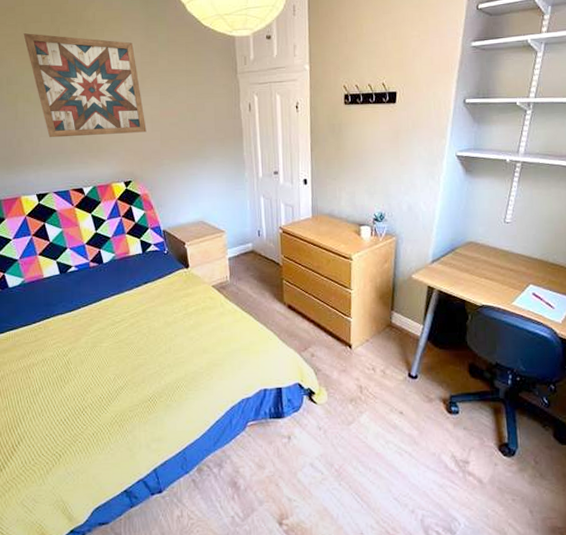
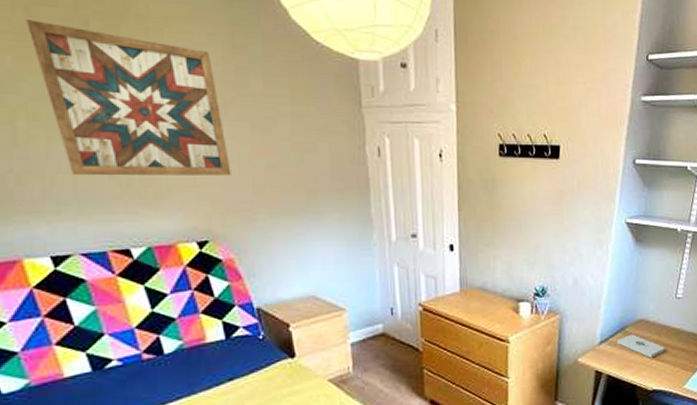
notepad: none [448,255,494,277] -> present [617,334,665,358]

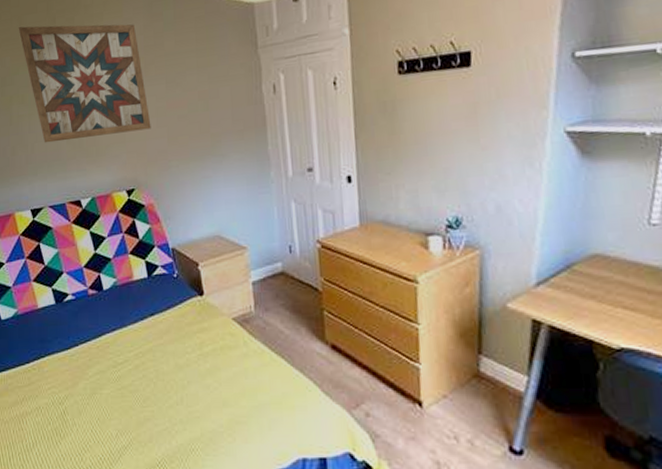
notepad: present [617,334,665,358] -> none [561,273,636,305]

